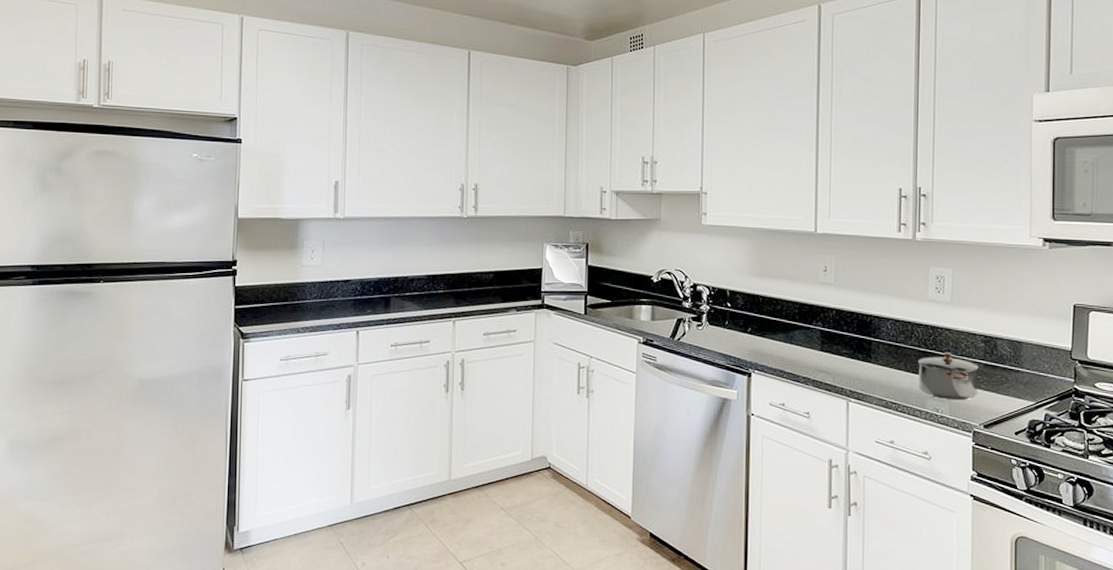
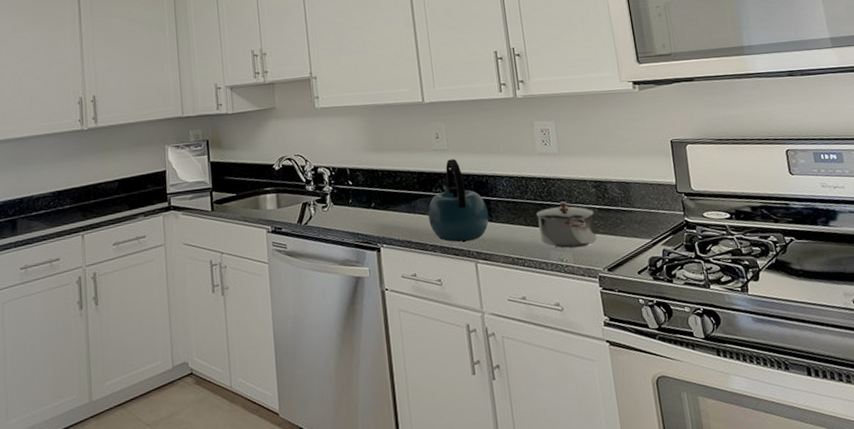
kettle: none [805,294,868,379] -> present [428,159,489,243]

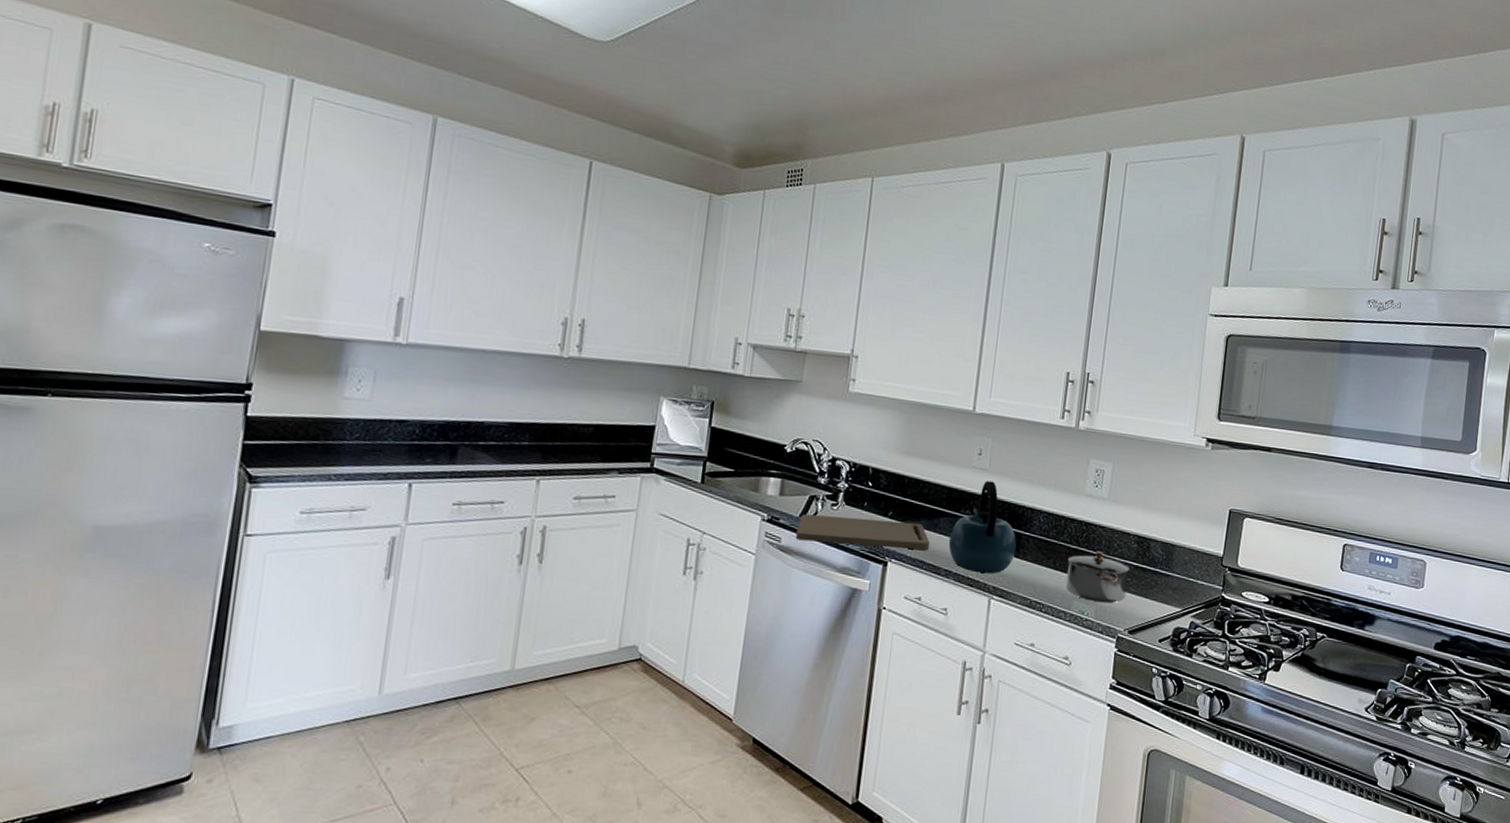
cutting board: none [297,208,414,244] -> present [795,514,930,551]

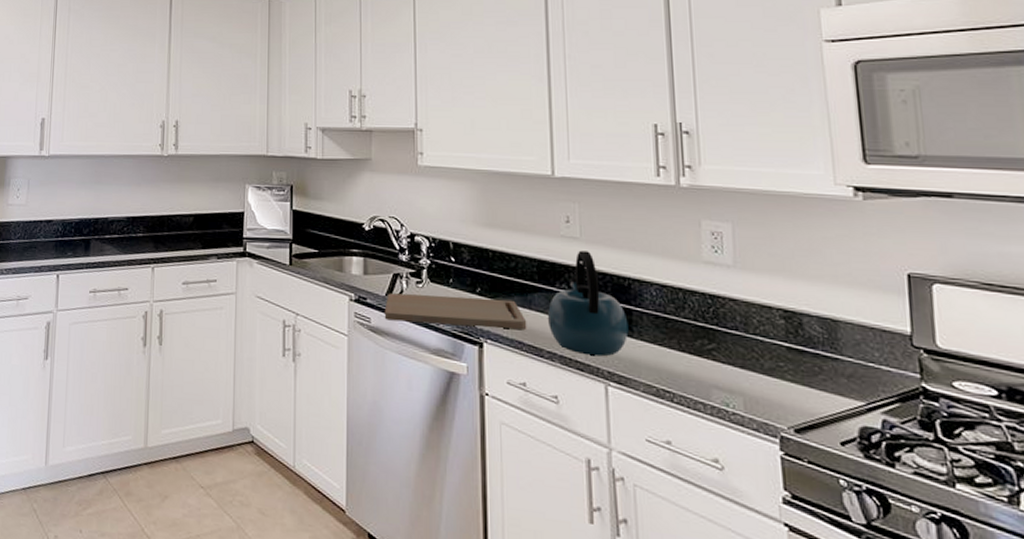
cooking pot: present [1065,551,1130,603] -> none [694,329,782,393]

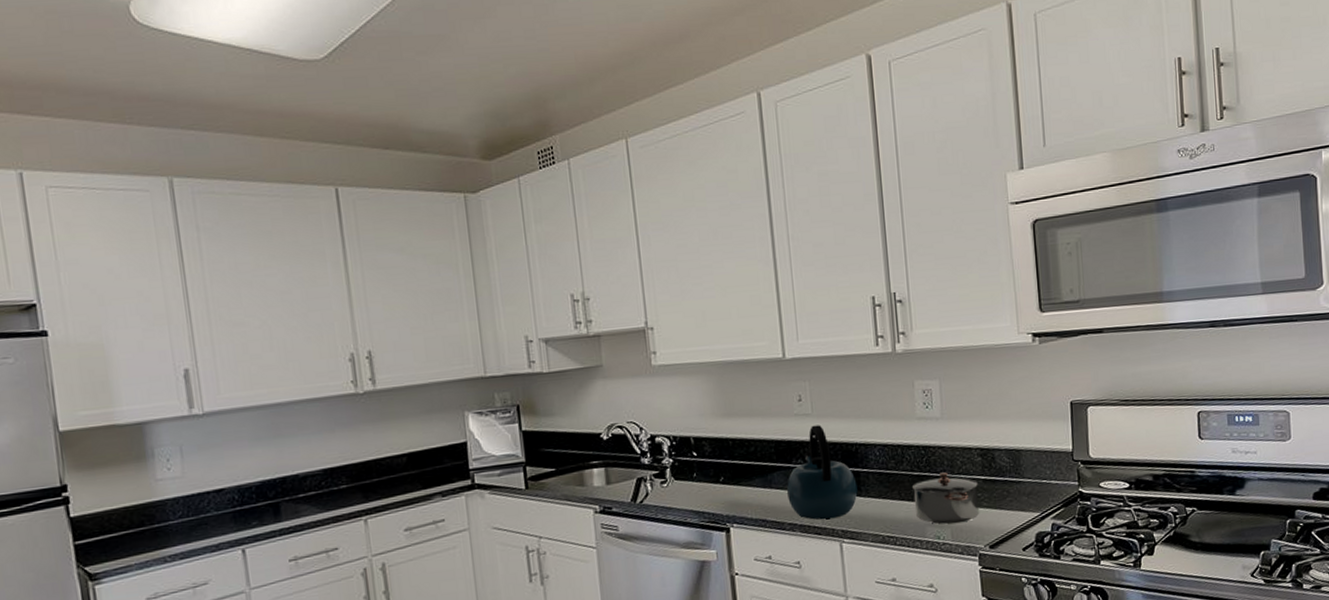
cutting board: present [384,293,527,330] -> none [631,482,769,525]
cooking pot: none [694,329,782,393] -> present [911,472,980,524]

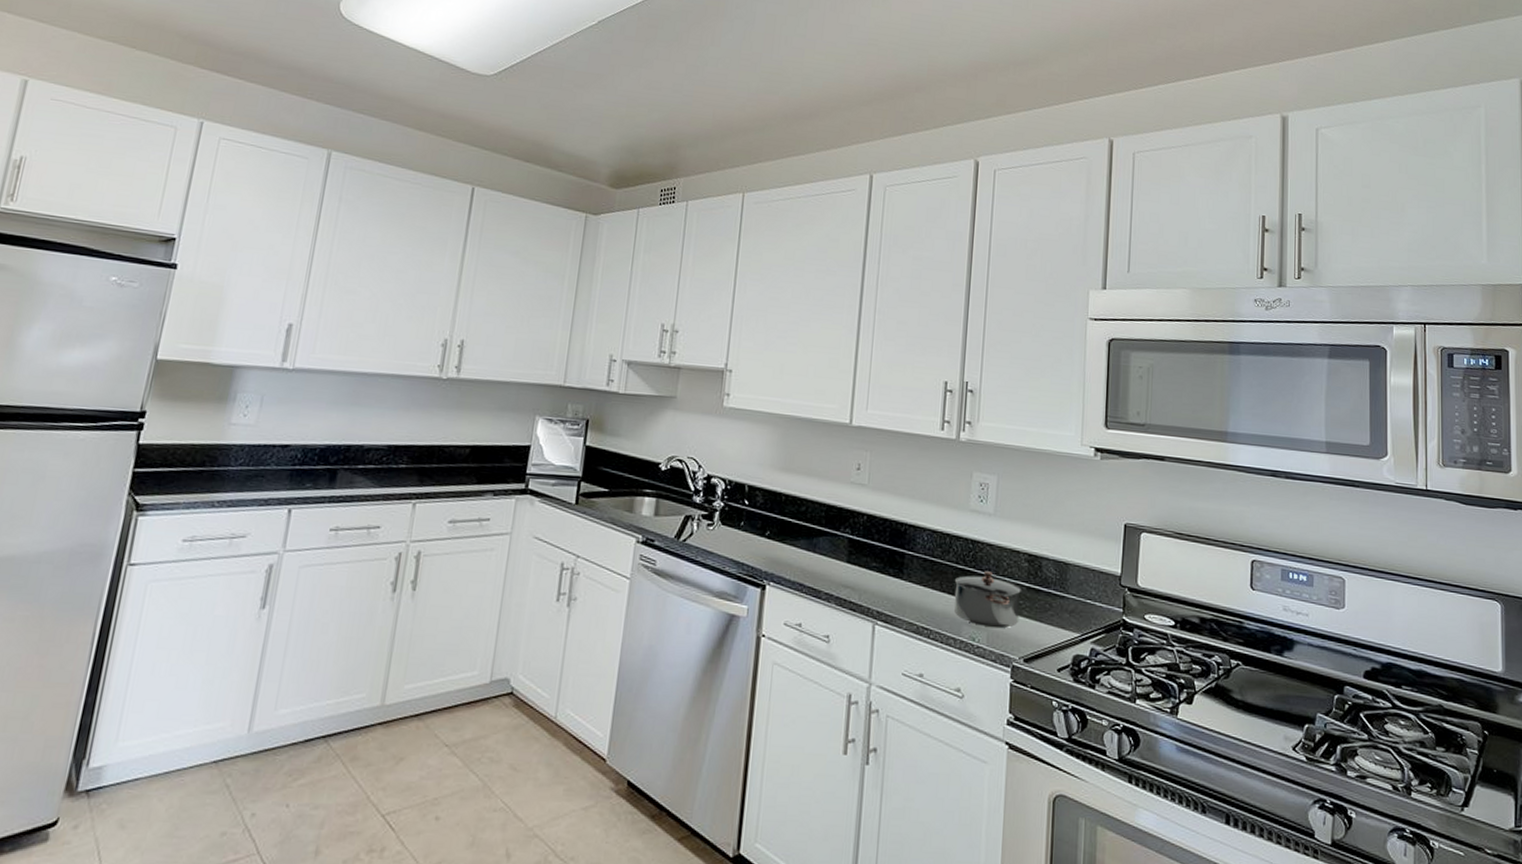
kettle: present [787,425,858,521] -> none [829,497,900,597]

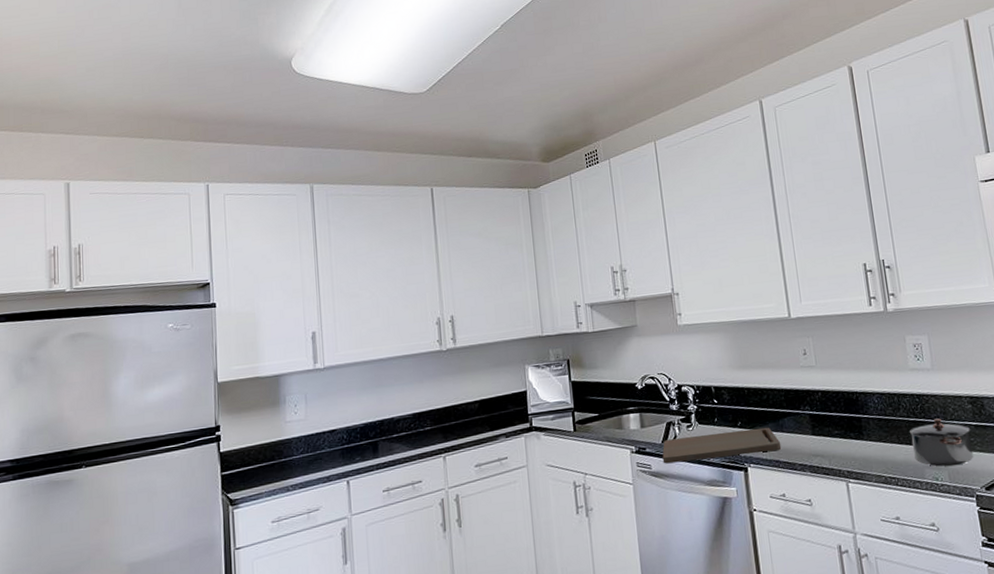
cutting board: none [670,535,810,573] -> present [662,427,782,464]

